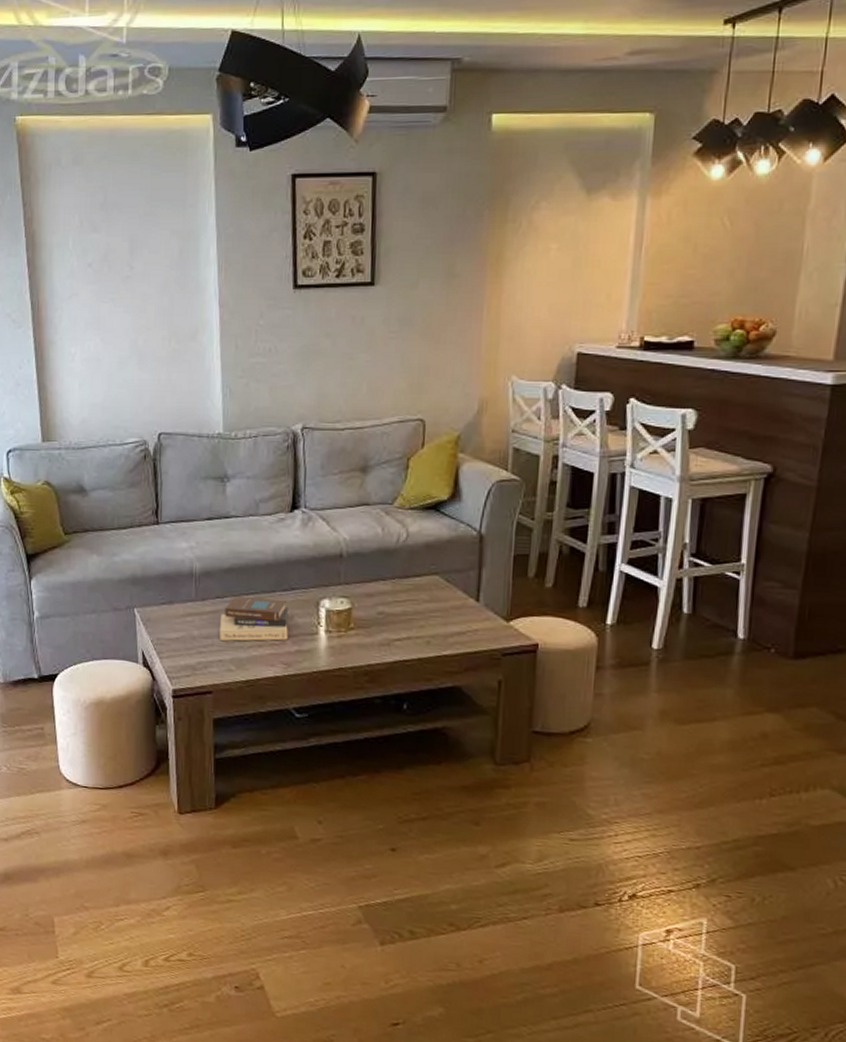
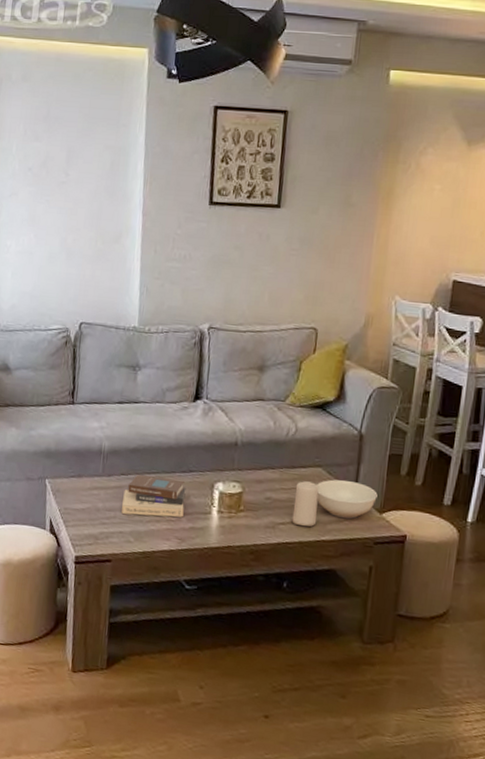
candle: none [408,590,437,642] -> present [292,480,319,527]
bowl: none [434,587,503,630] -> present [317,479,378,519]

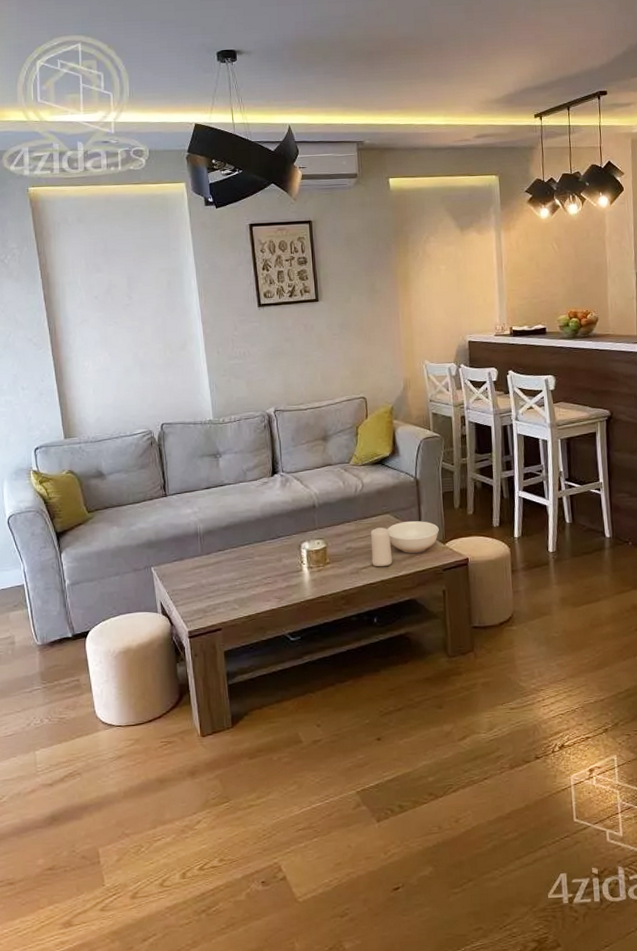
books: present [122,475,186,518] -> none [223,546,279,586]

